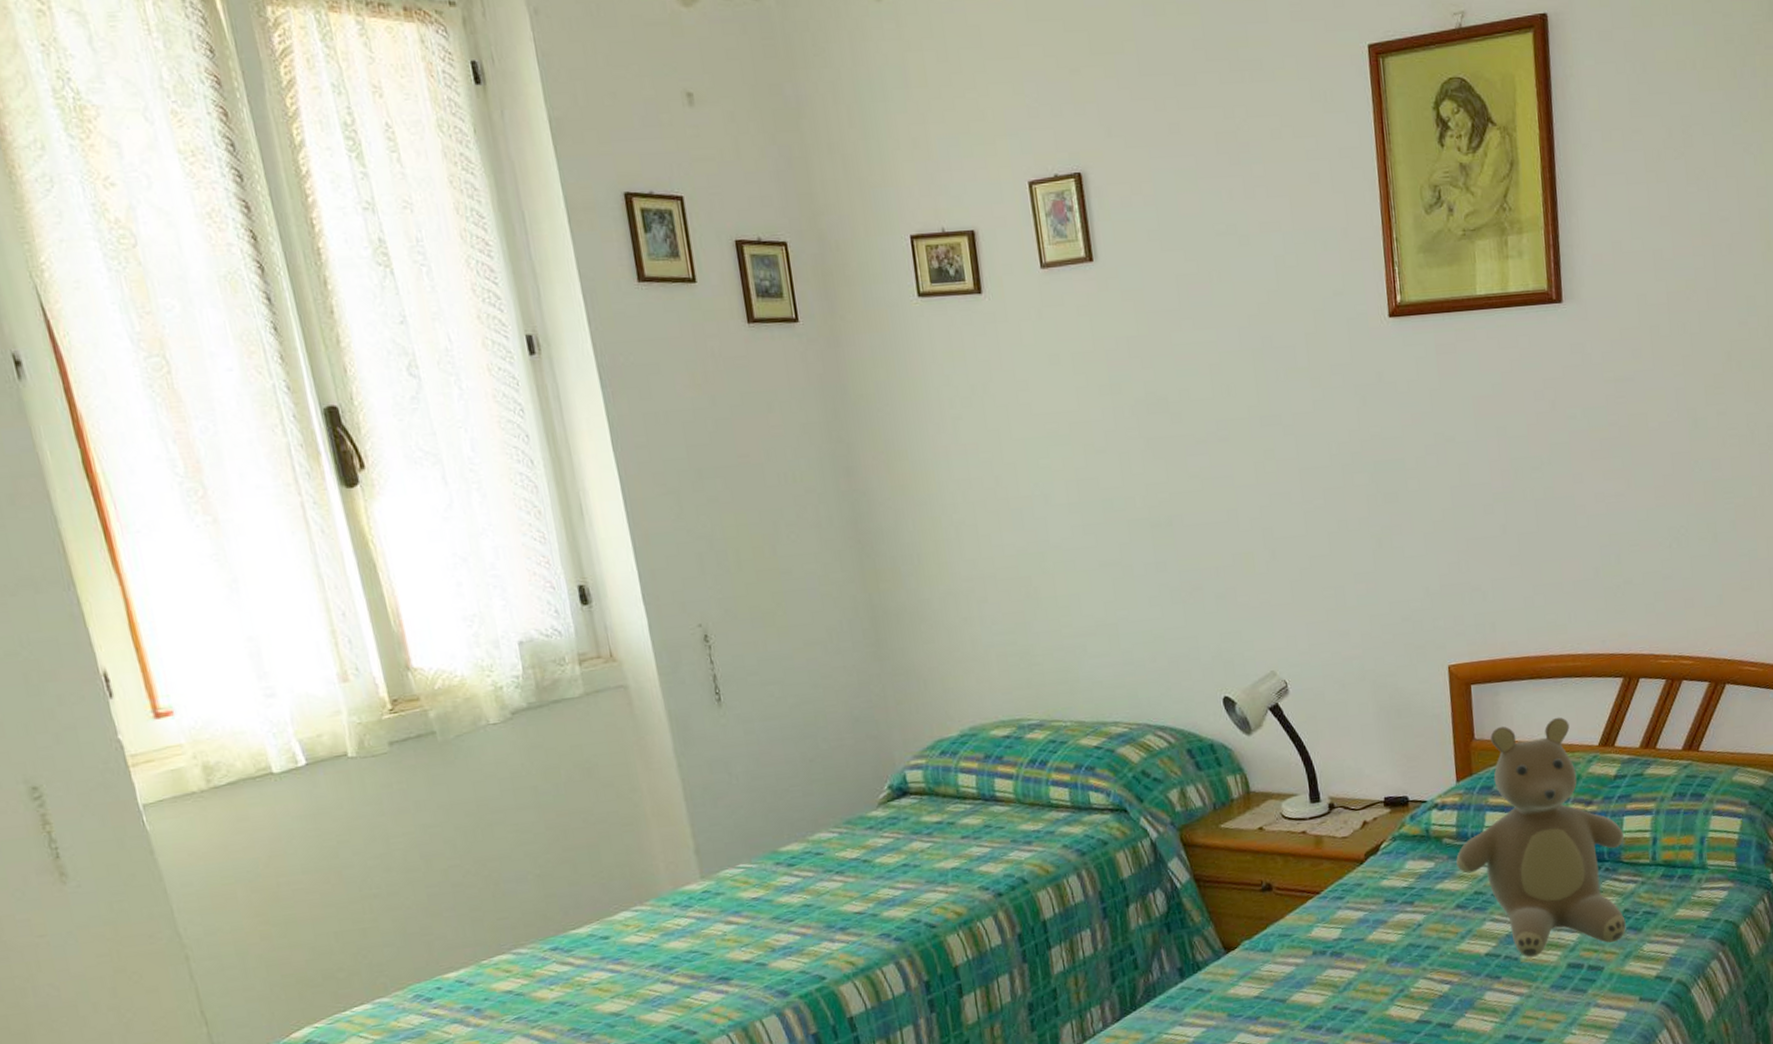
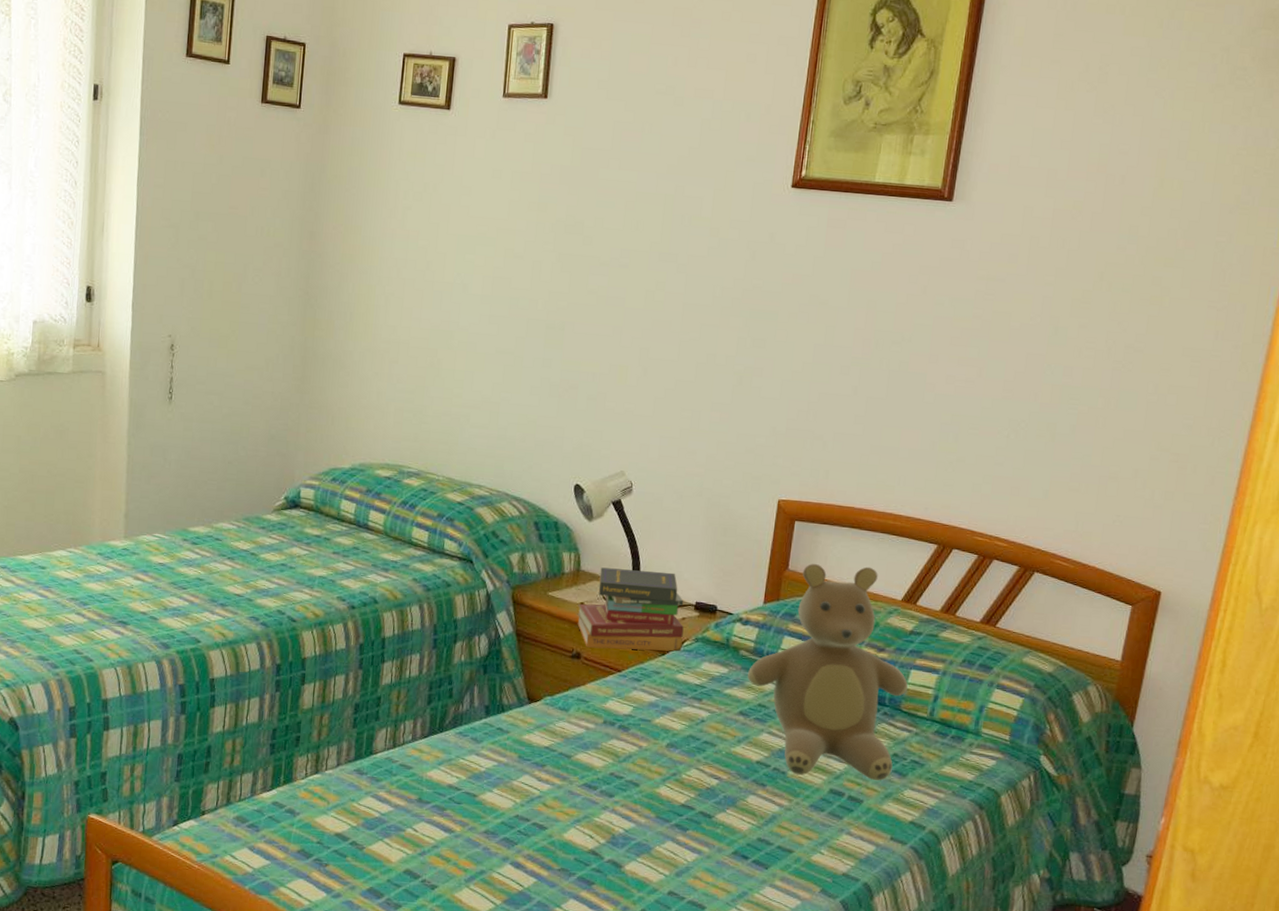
books: none [1256,771,1380,877] -> present [577,567,684,652]

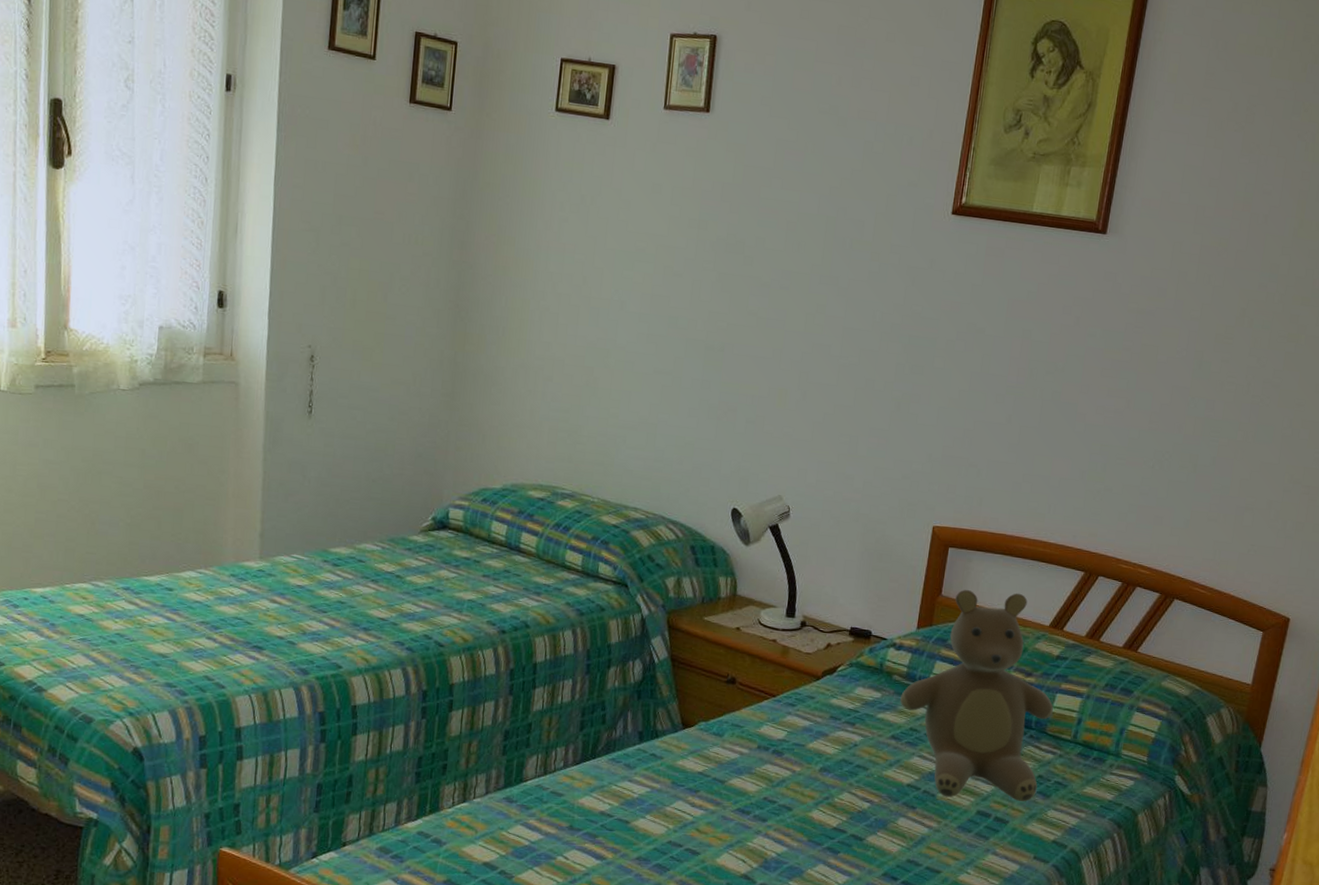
books: present [577,567,684,652] -> none [732,592,839,677]

